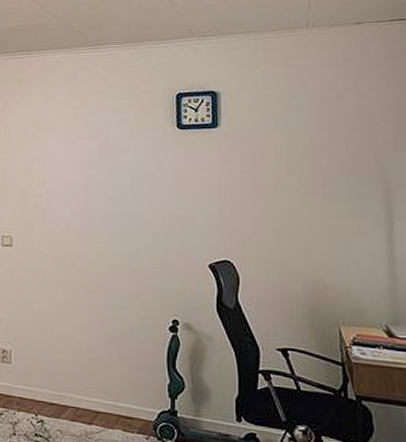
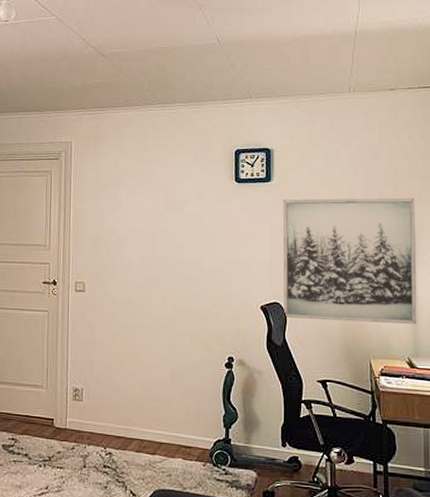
wall art: none [232,144,396,288] -> present [282,198,417,325]

